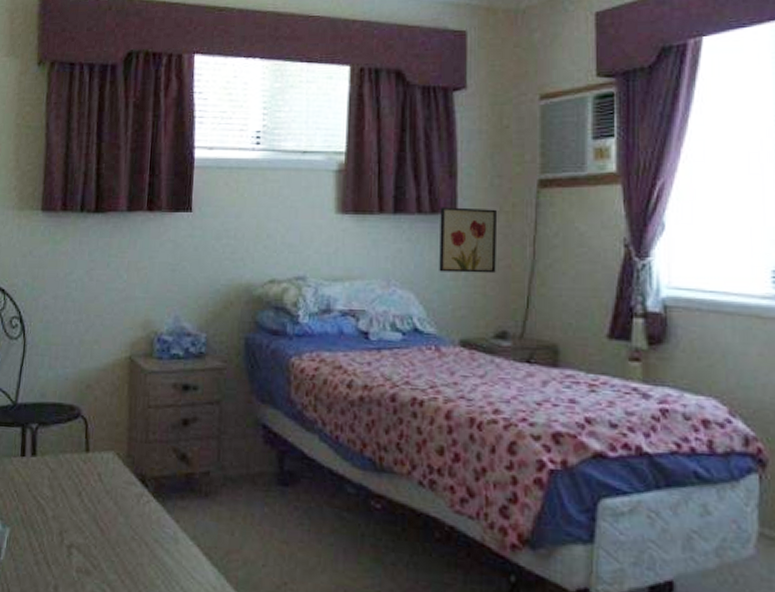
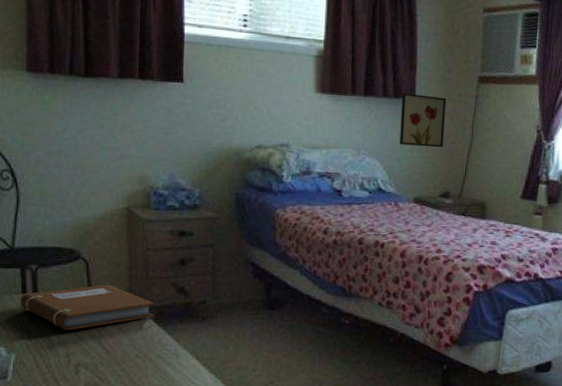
notebook: none [18,447,153,503] -> present [20,284,154,331]

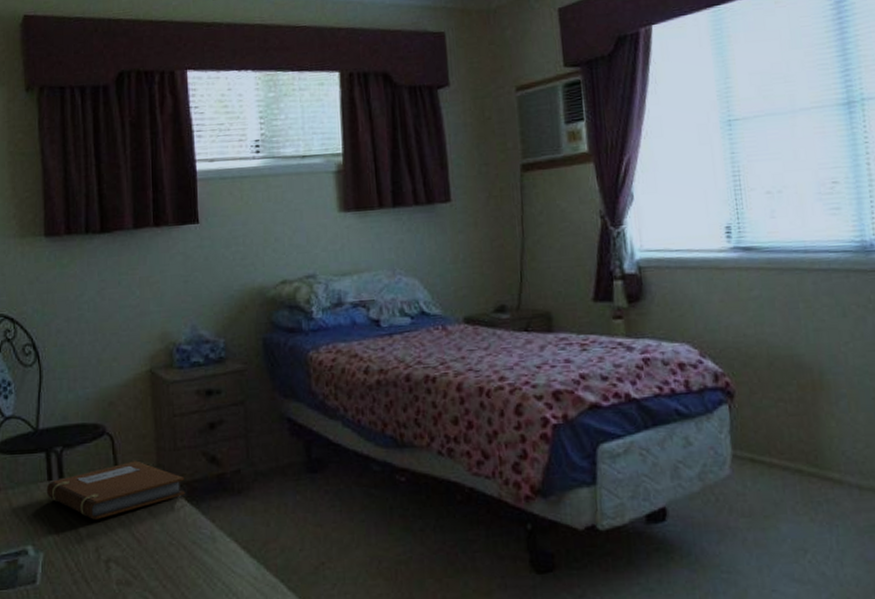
wall art: present [399,93,447,148] -> none [435,195,490,257]

